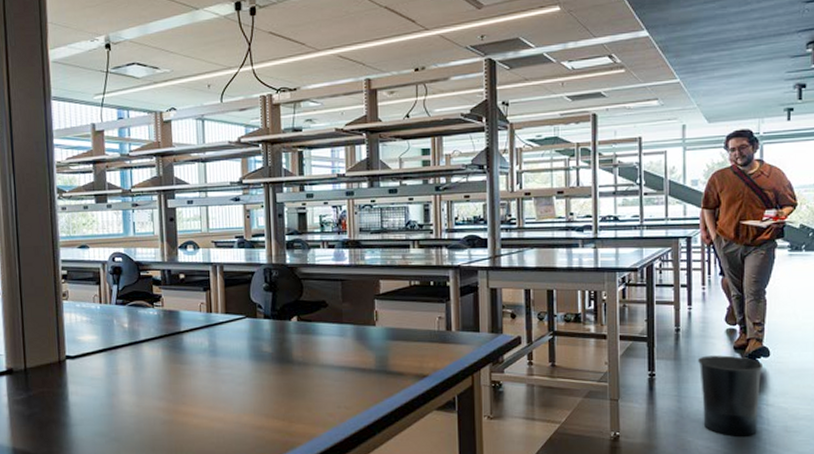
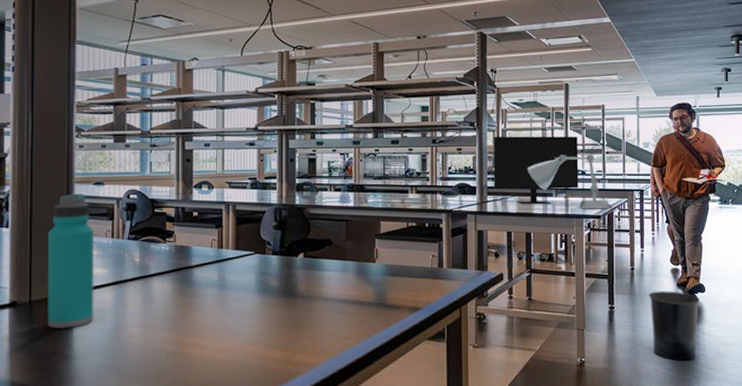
water bottle: none [38,258,88,396] -> present [47,194,94,328]
monitor: none [507,176,610,258] -> present [494,136,579,205]
desk lamp: none [548,196,652,262] -> present [527,154,612,209]

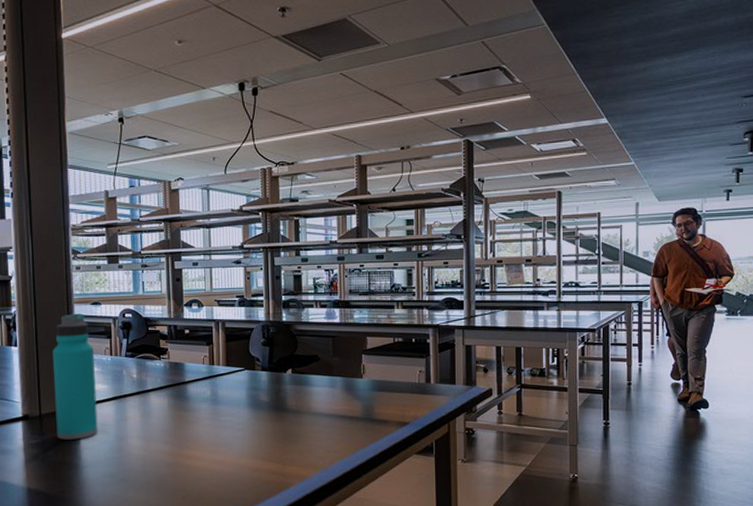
monitor: present [494,136,579,205] -> none [482,247,572,319]
desk lamp: present [527,154,612,209] -> none [517,265,608,323]
waste bin: present [649,291,701,361] -> none [647,406,703,478]

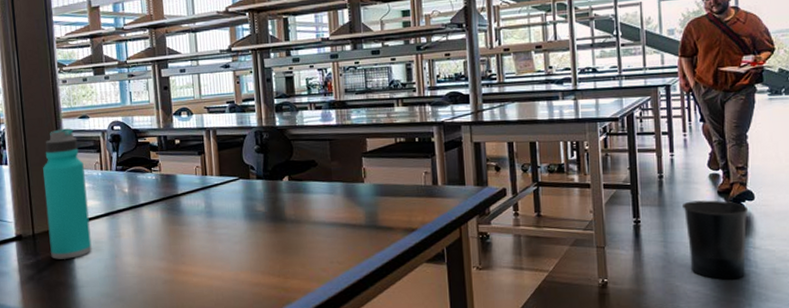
waste bin: none [647,406,703,478] -> present [683,200,749,280]

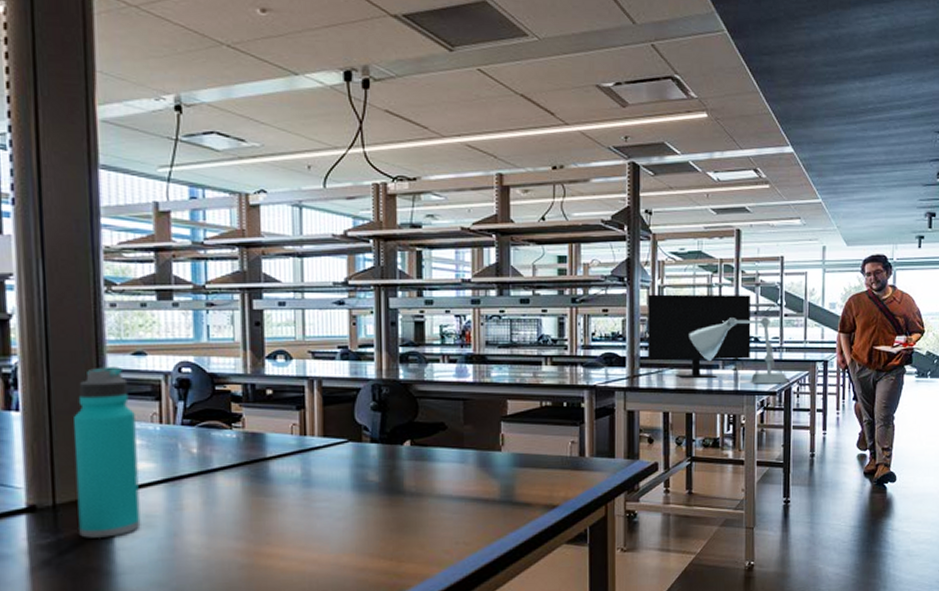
monitor: none [486,29,589,111] -> present [647,294,752,379]
desk lamp: none [527,47,632,112] -> present [689,316,790,384]
waste bin: present [683,200,749,280] -> none [831,481,890,562]

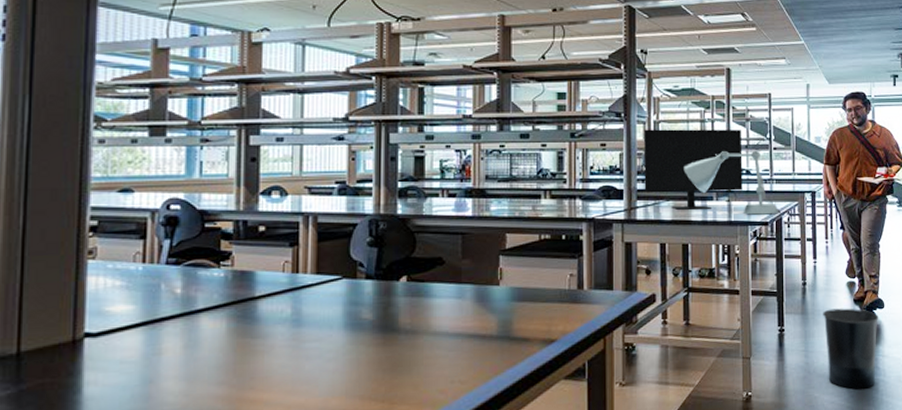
water bottle: present [73,366,141,538] -> none [44,204,116,388]
waste bin: none [831,481,890,562] -> present [823,308,879,390]

